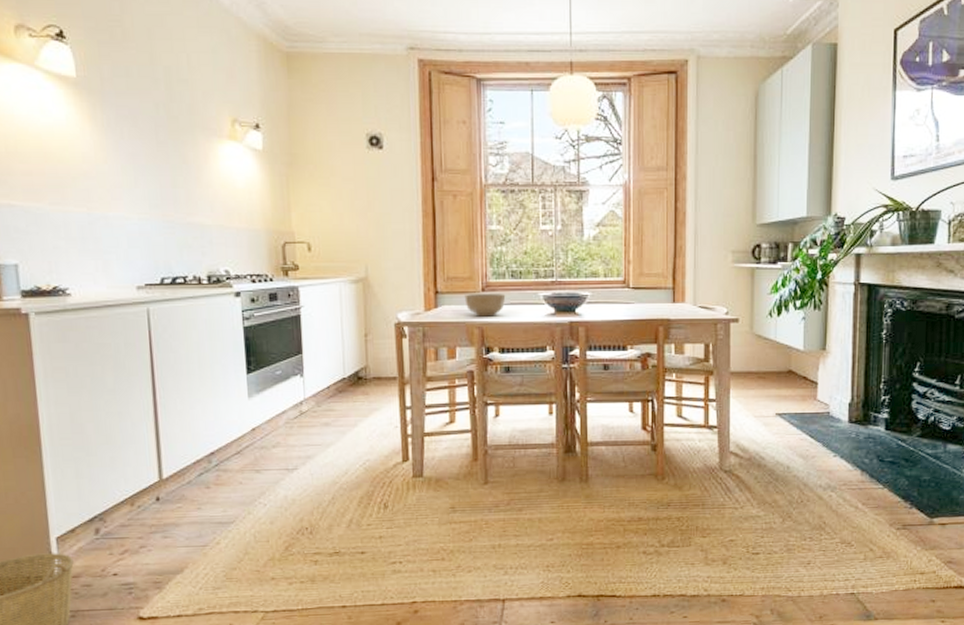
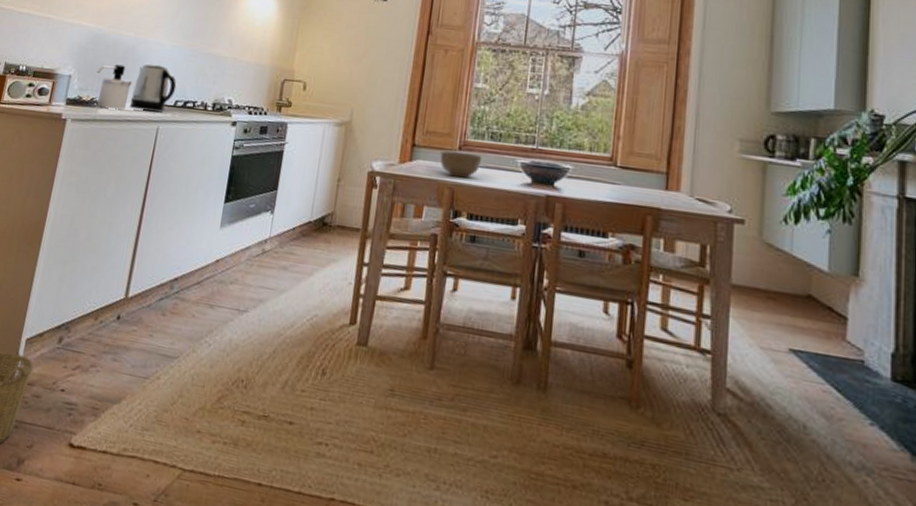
soap dispenser: none [50,246,101,296] -> present [97,64,132,110]
kettle: none [104,241,158,293] -> present [129,64,177,112]

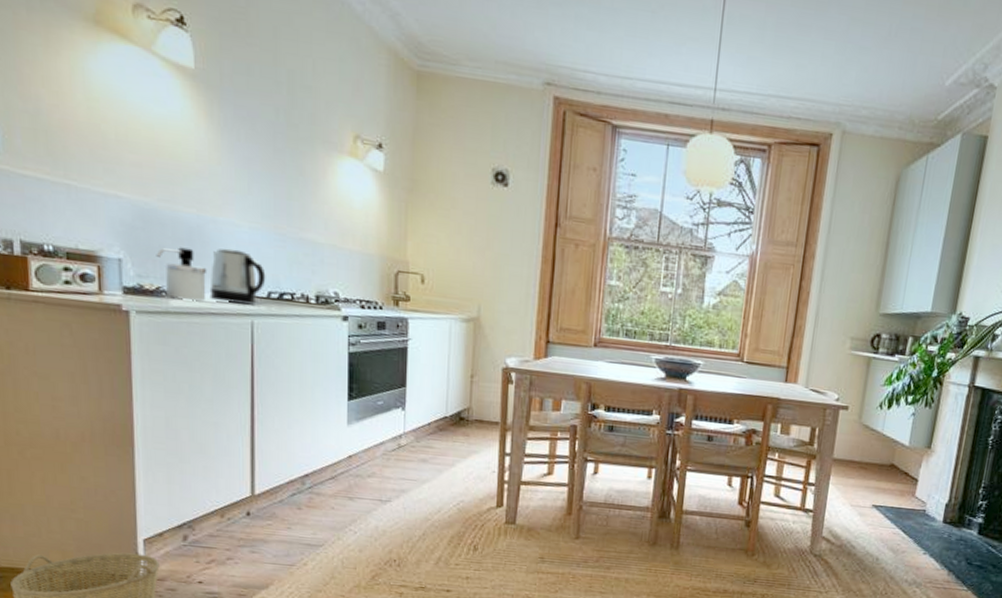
bowl: present [440,151,483,179] -> none [575,347,618,374]

